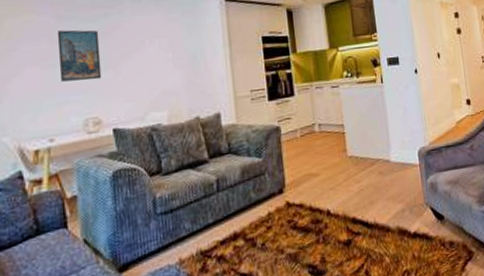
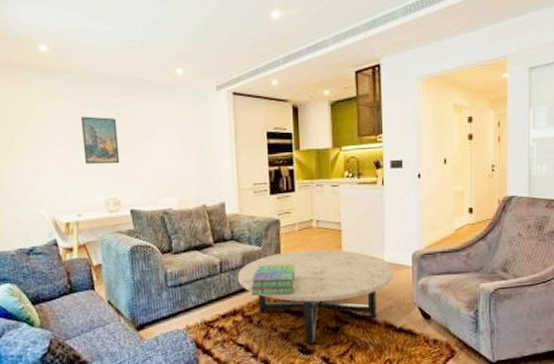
coffee table: none [237,153,402,265] -> present [238,249,393,345]
stack of books: none [252,173,302,215] -> present [251,263,296,296]

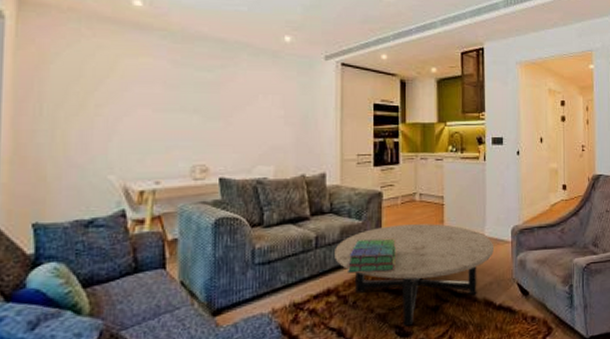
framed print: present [80,116,120,165] -> none [171,76,214,128]

